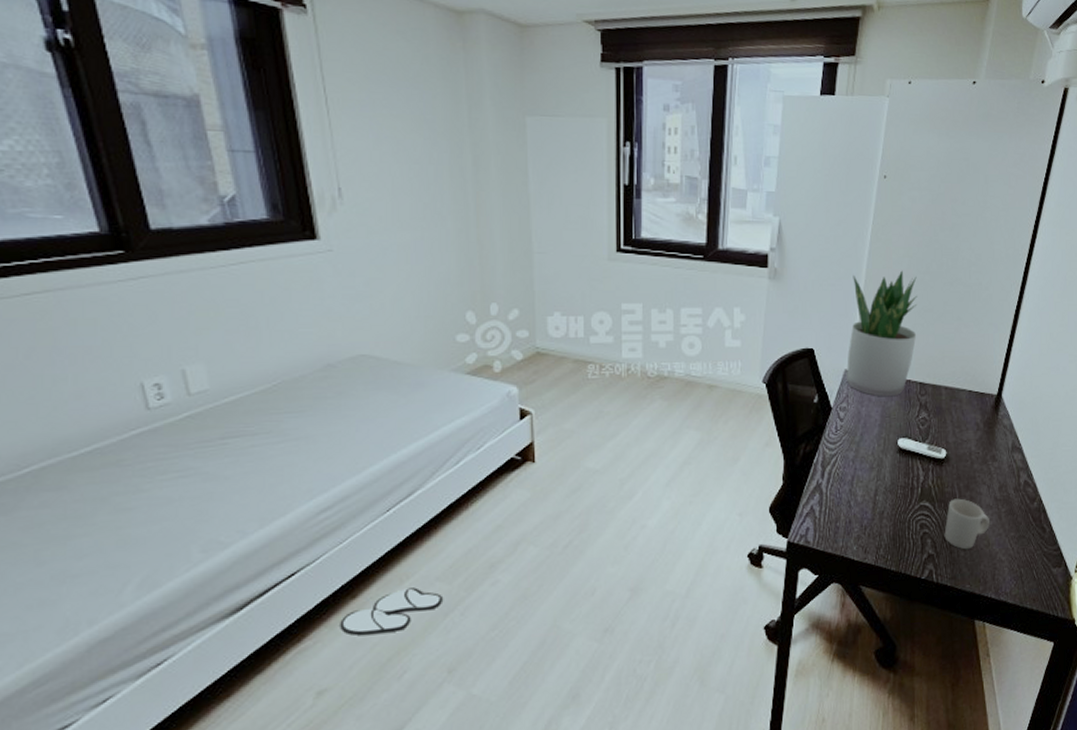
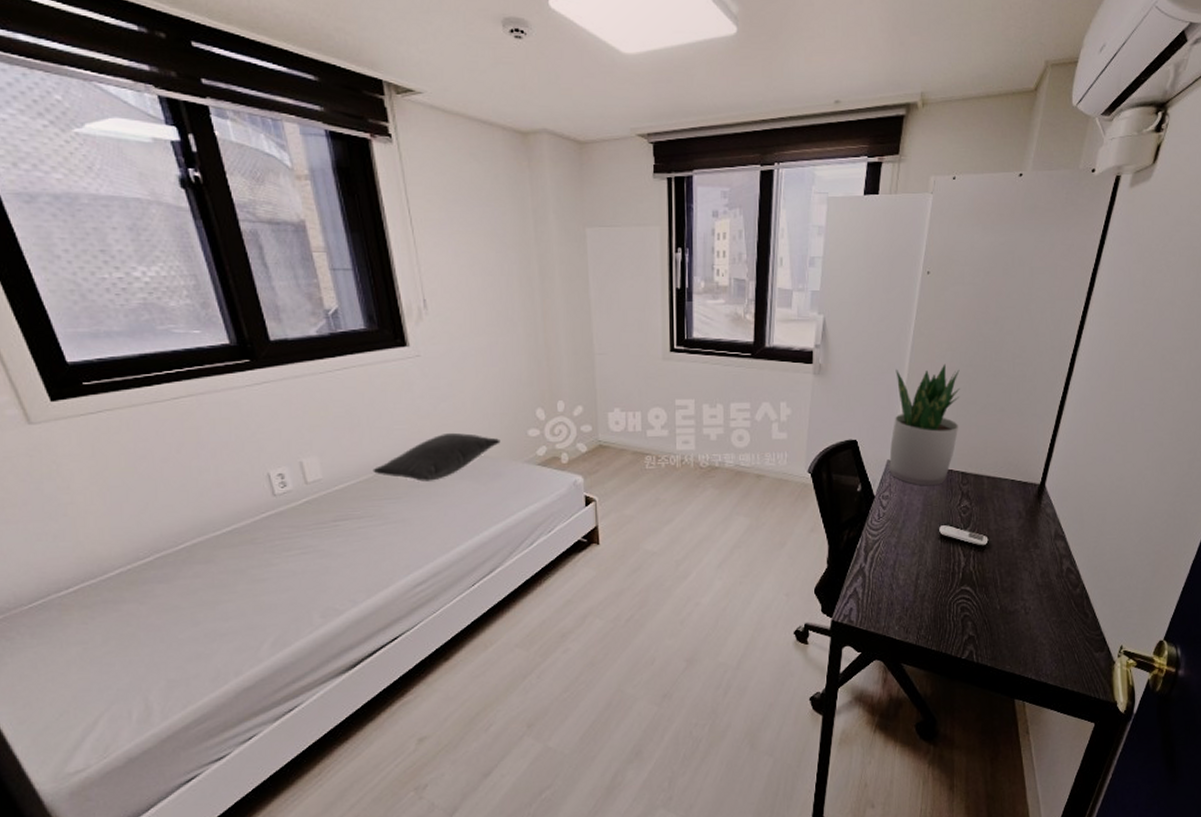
pillow: none [271,337,424,393] -> present [373,432,501,482]
slippers: present [340,587,442,636] -> none [435,653,521,693]
mug: present [944,498,990,550] -> none [985,583,1031,633]

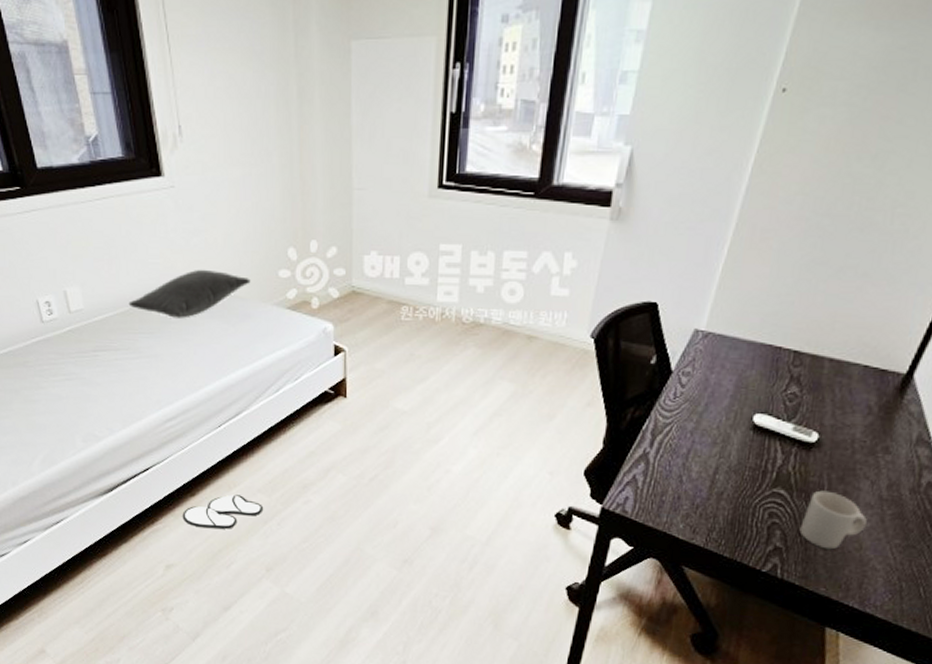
slippers: none [435,653,521,693] -> present [182,494,262,529]
planter: present [889,364,960,486] -> none [695,212,811,365]
mug: none [985,583,1031,633] -> present [799,490,867,550]

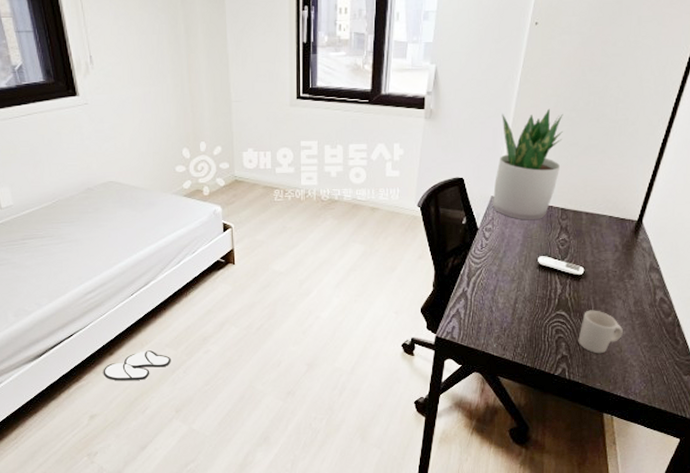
pillow: present [128,269,251,318] -> none [52,168,153,209]
planter: none [695,212,811,365] -> present [493,108,563,220]

